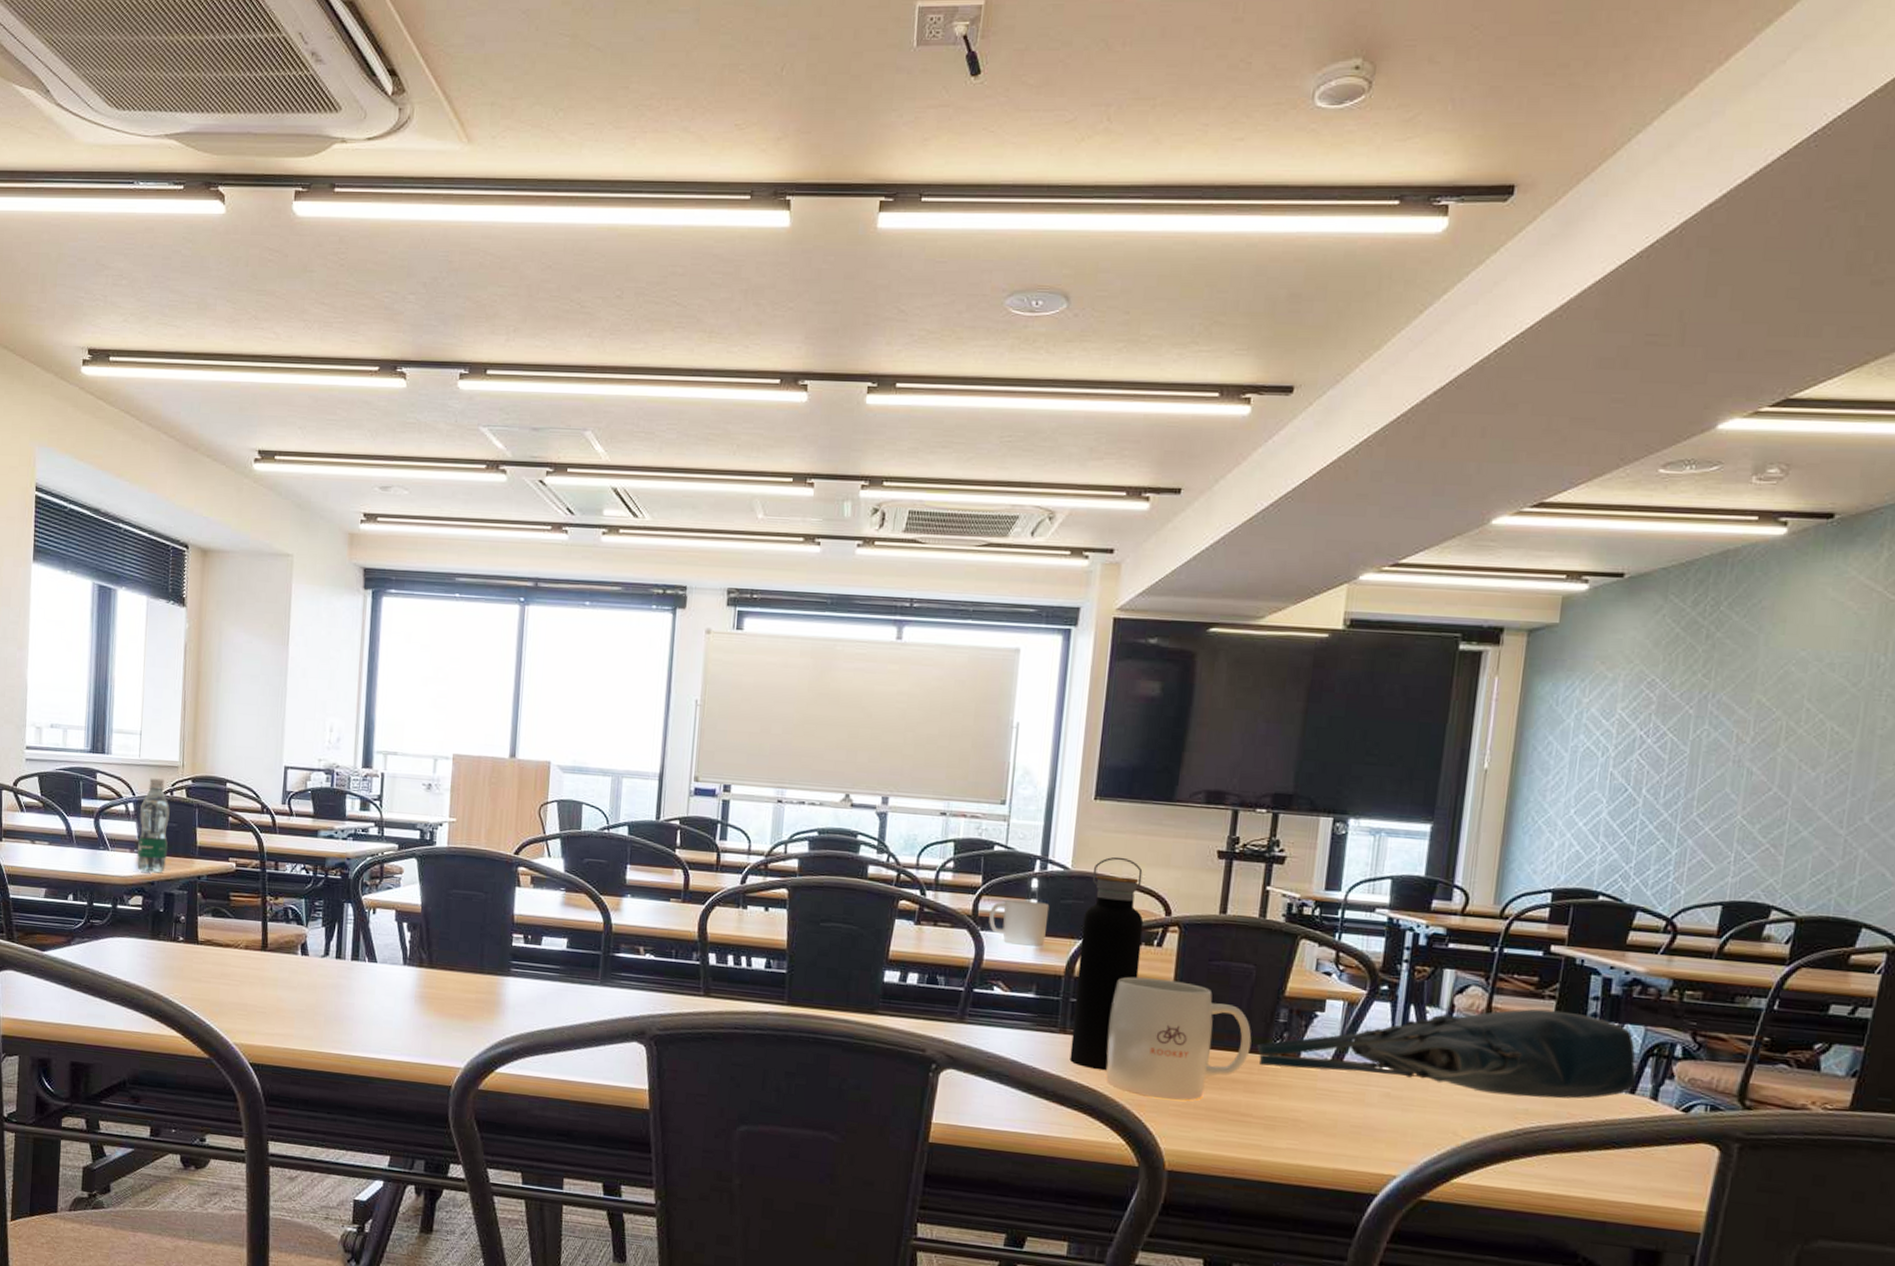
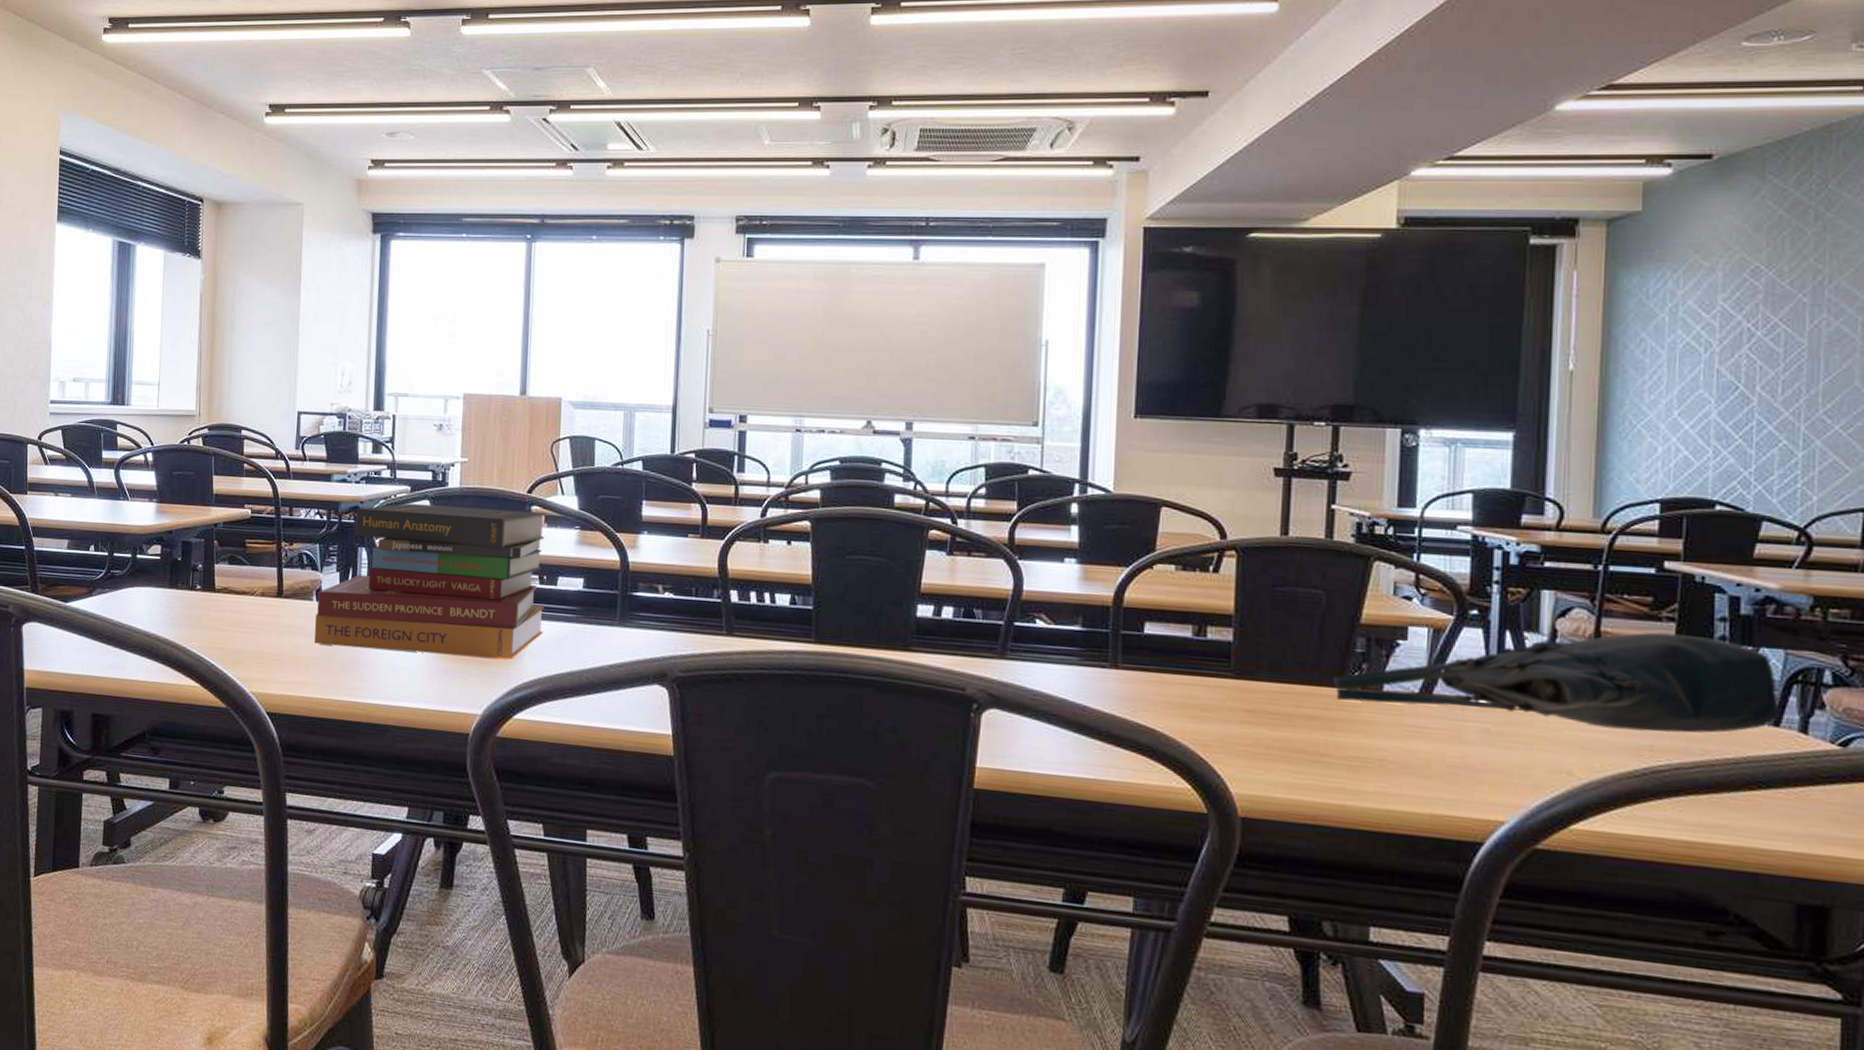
bottle: present [137,778,170,873] -> none [155,428,187,522]
books: none [298,861,532,1016] -> present [314,503,546,660]
mug: present [989,899,1050,947] -> none [1027,526,1092,576]
water bottle: present [1070,856,1144,1071] -> none [1124,477,1197,709]
mug: present [1105,976,1252,1101] -> none [1163,606,1326,741]

